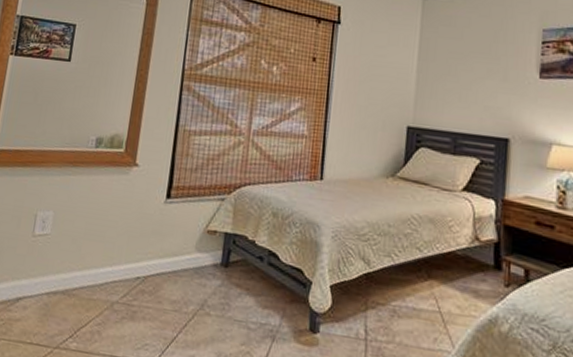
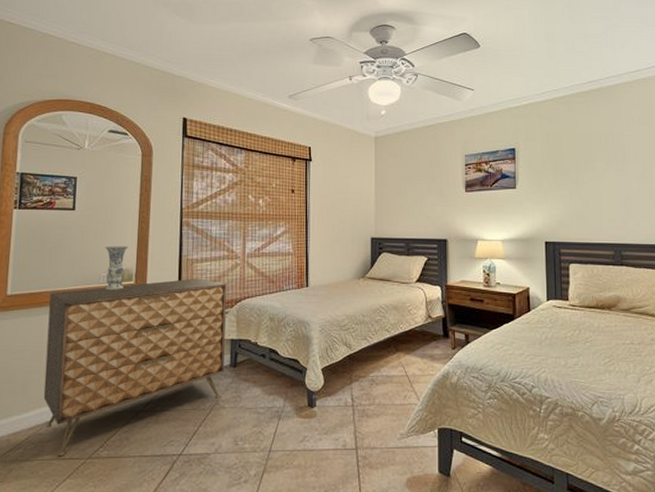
dresser: none [16,151,226,341] -> present [43,278,227,457]
vase: none [93,105,122,158] -> present [104,246,128,290]

